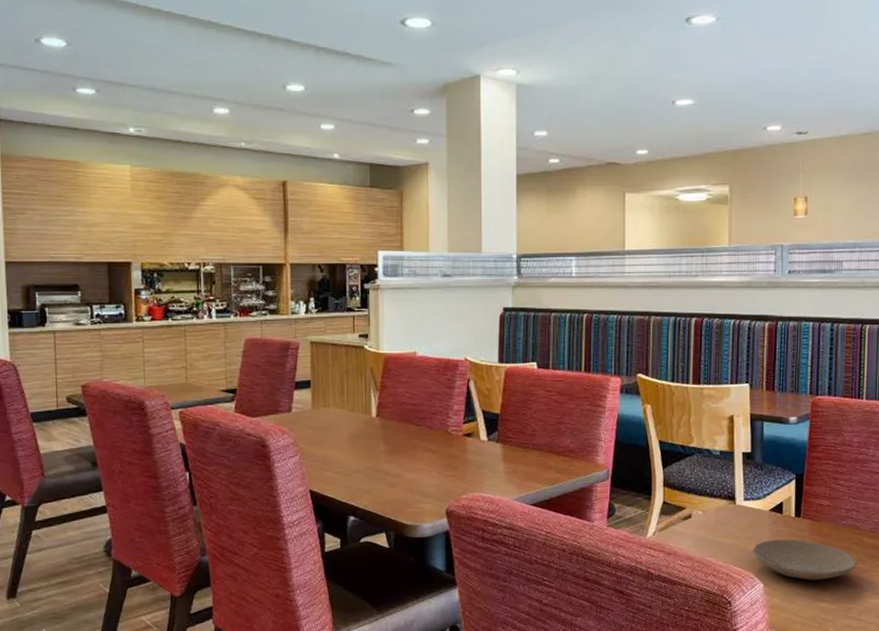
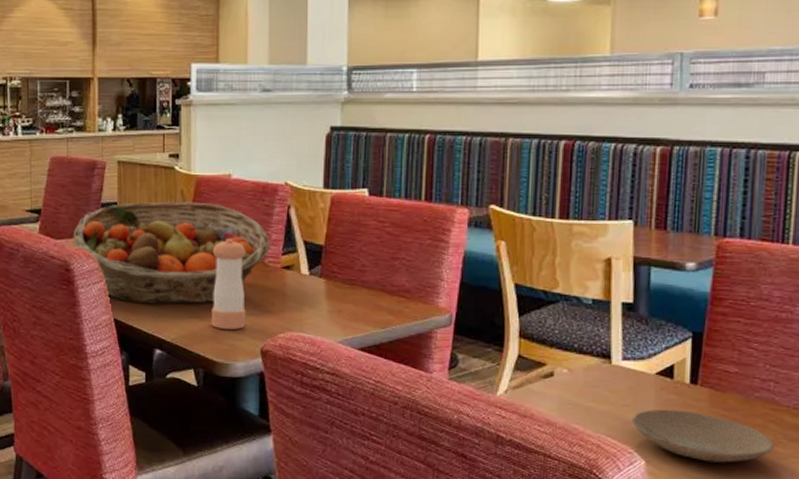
fruit basket: none [268,378,453,474] -> present [73,201,270,304]
pepper shaker: none [401,410,432,494] -> present [211,238,246,329]

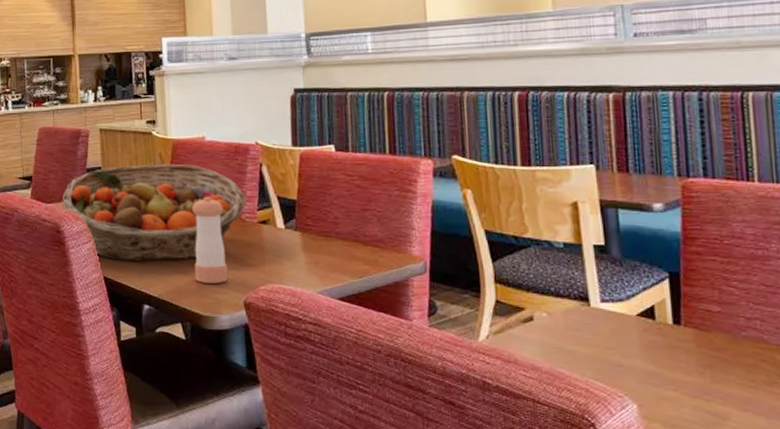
plate: present [632,409,774,463] -> none [618,351,770,405]

